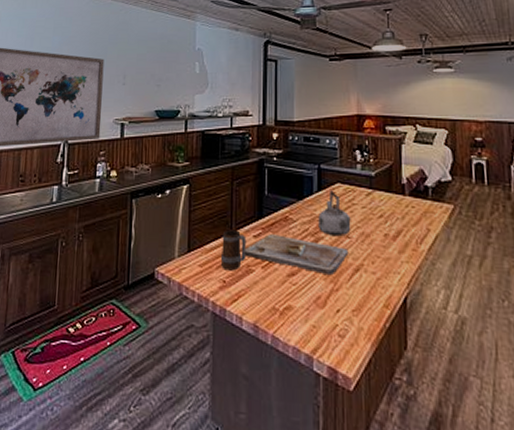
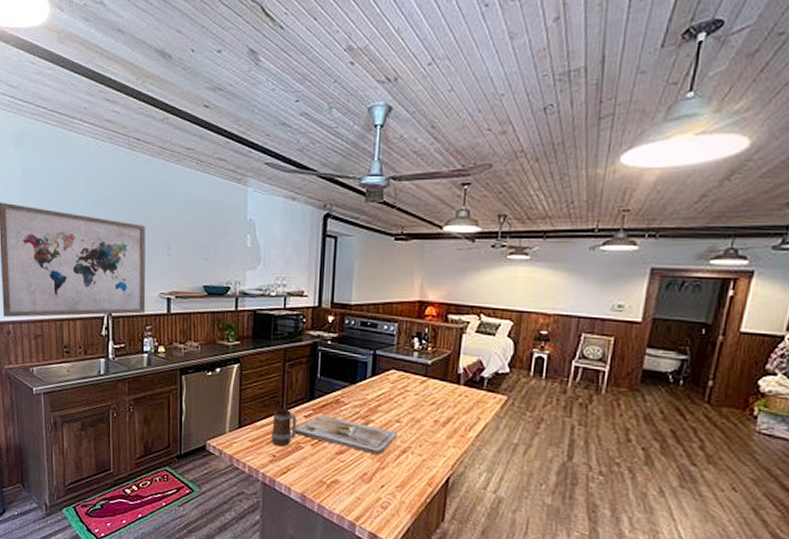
kettle: present [318,190,351,237] -> none [369,376,403,421]

